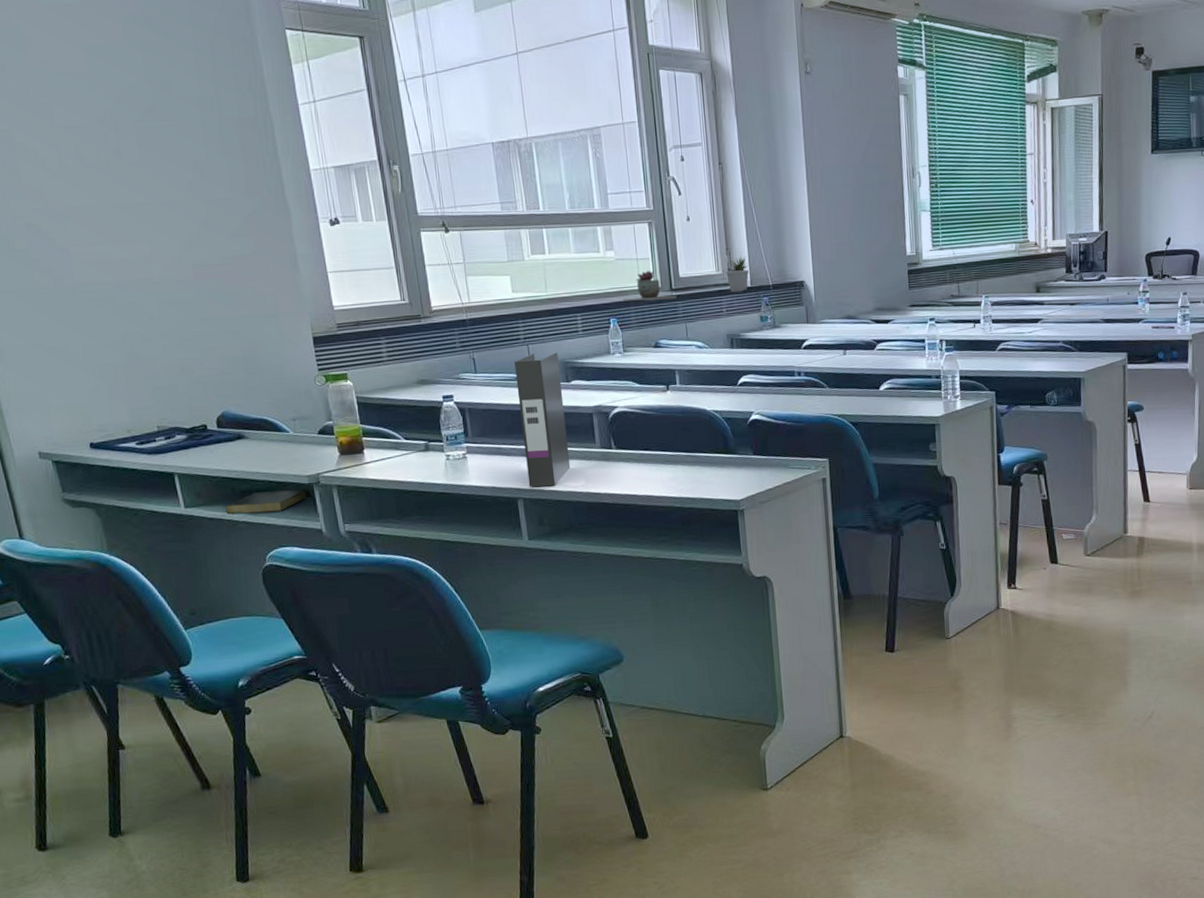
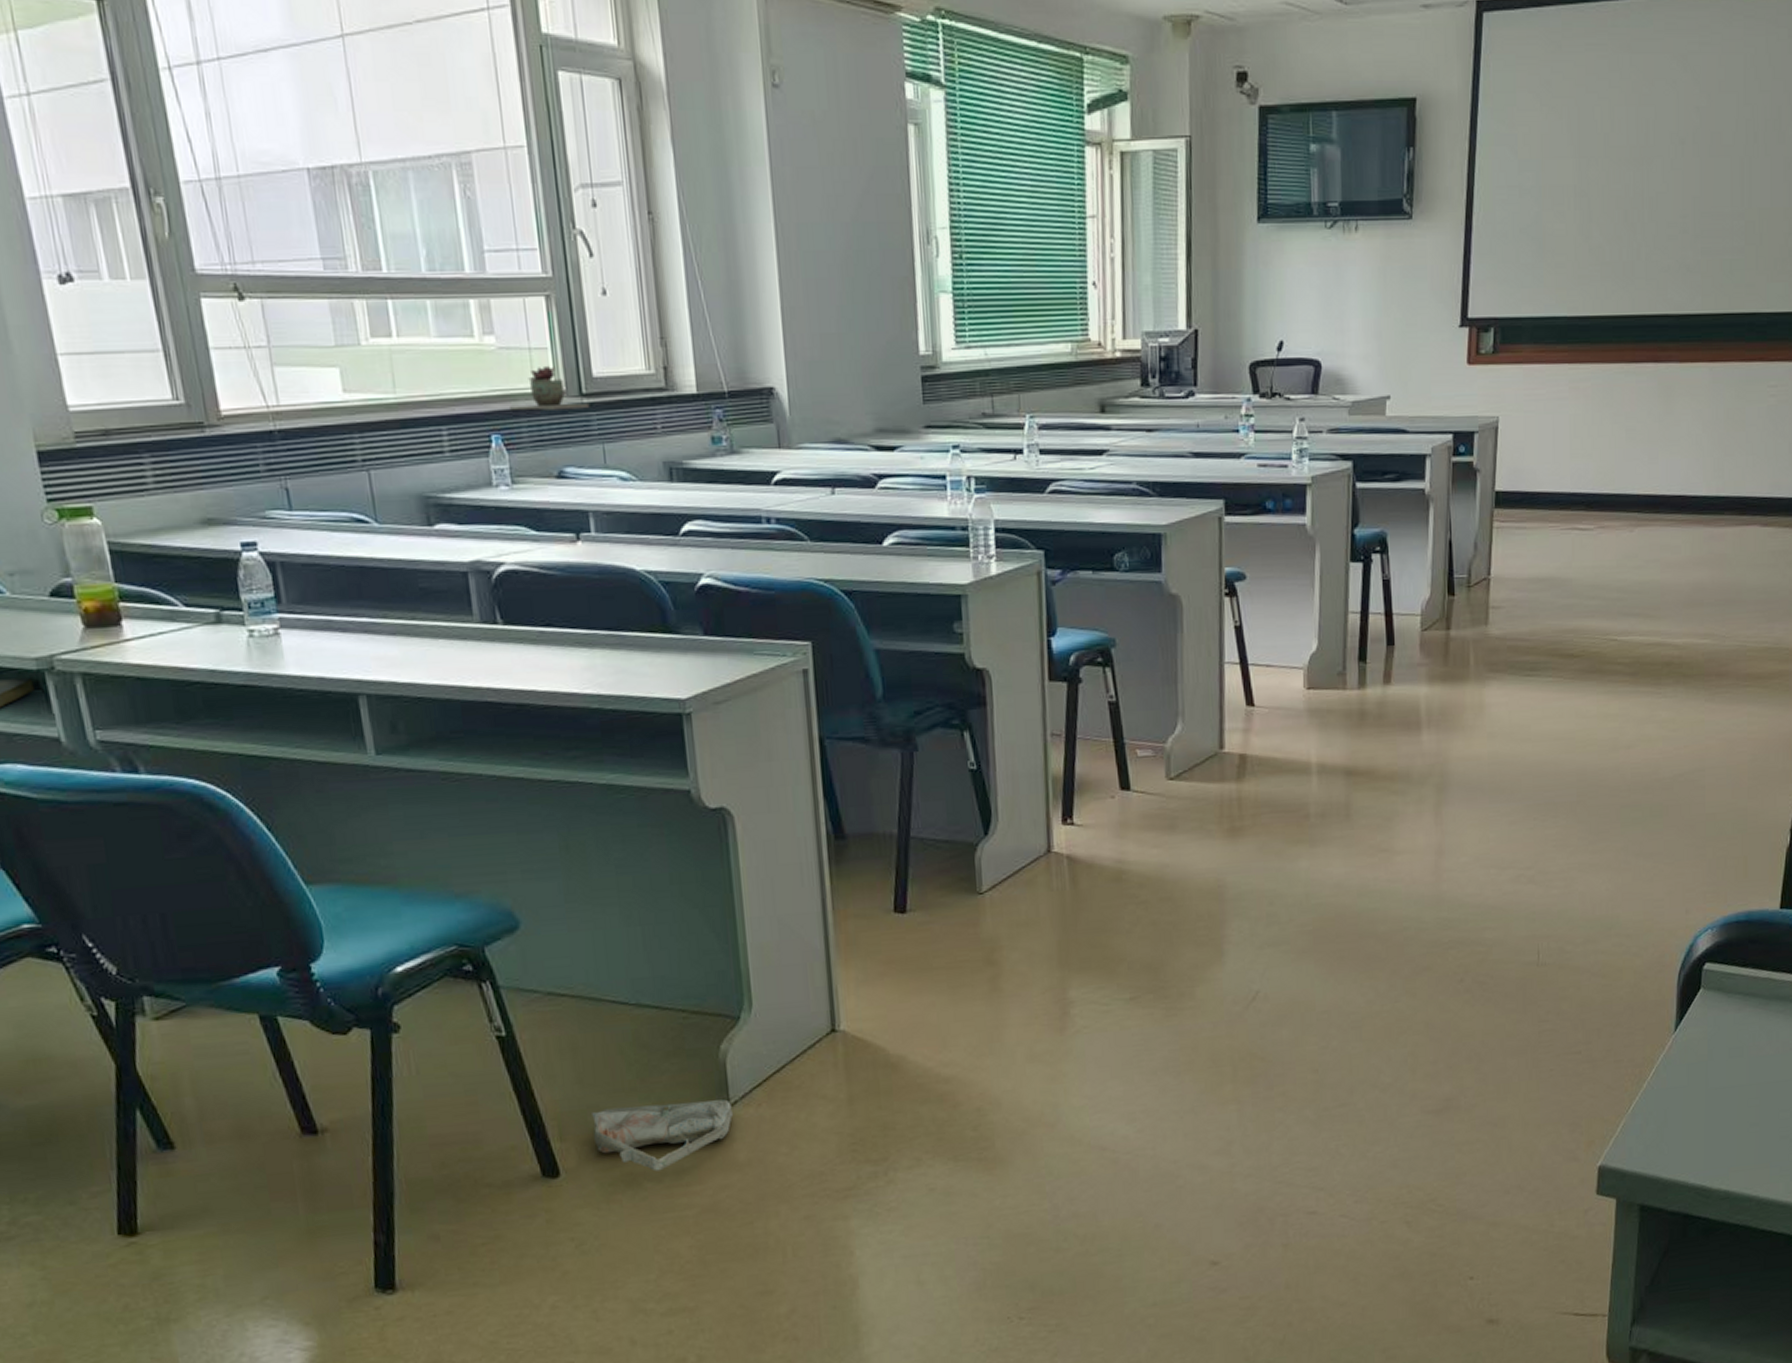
binder: present [514,352,571,488] -> none [349,482,437,679]
bag: none [671,785,770,836] -> present [592,1099,734,1172]
potted plant: present [726,255,749,293] -> none [661,347,694,401]

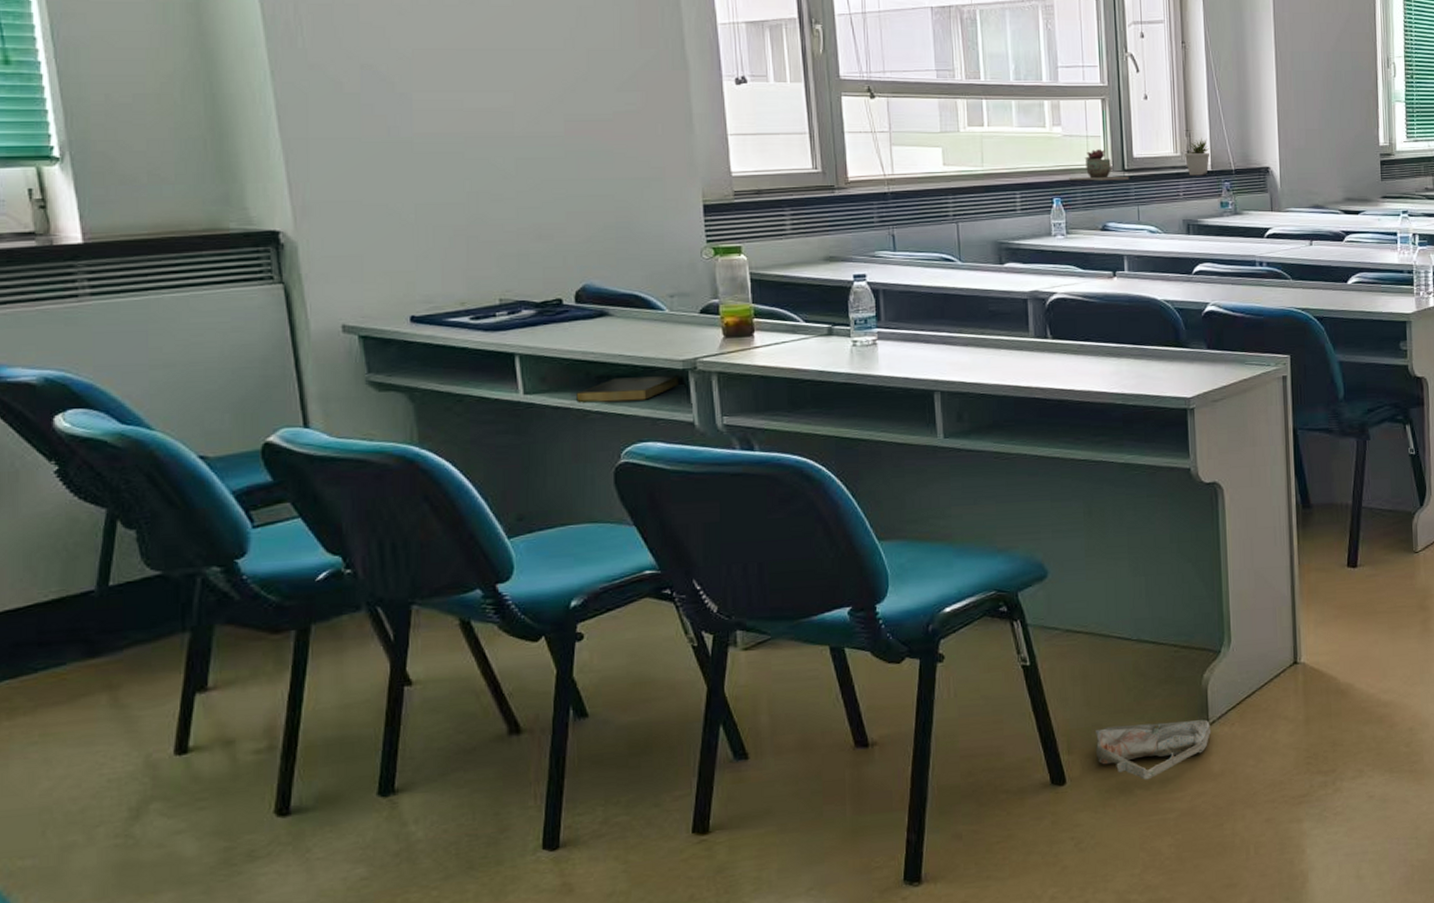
potted plant: none [661,347,694,401] -> present [1185,137,1210,176]

